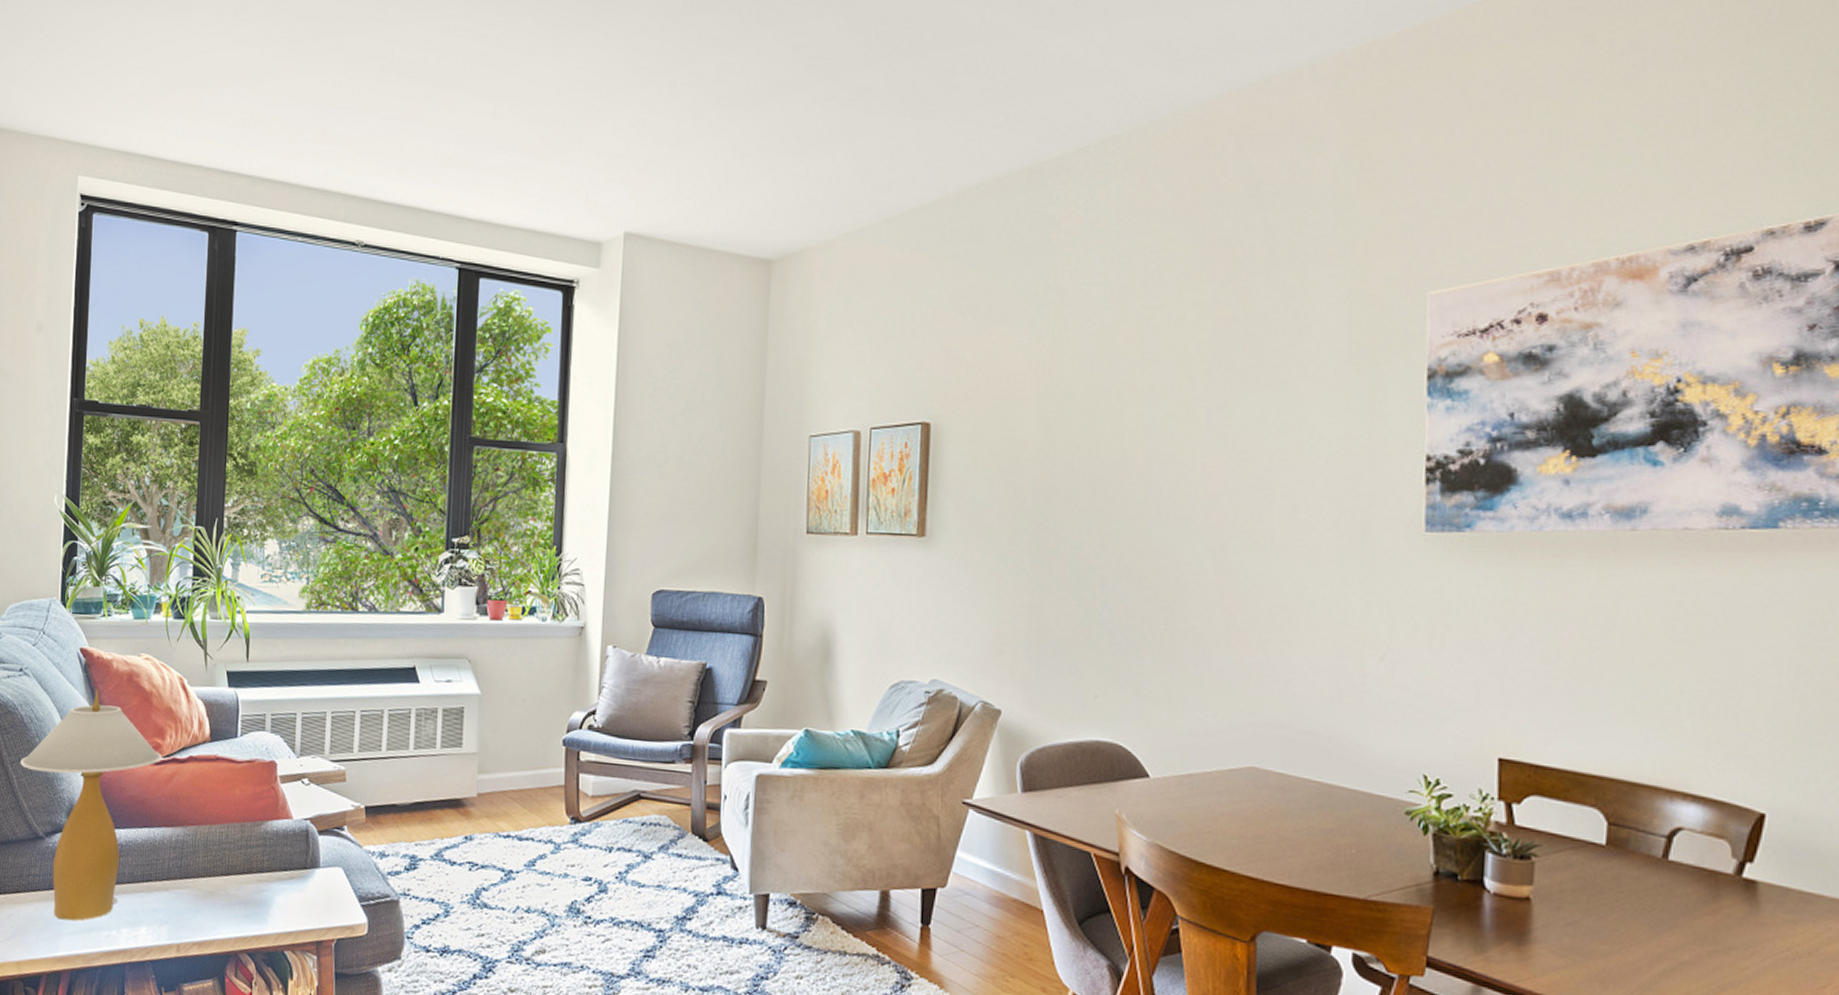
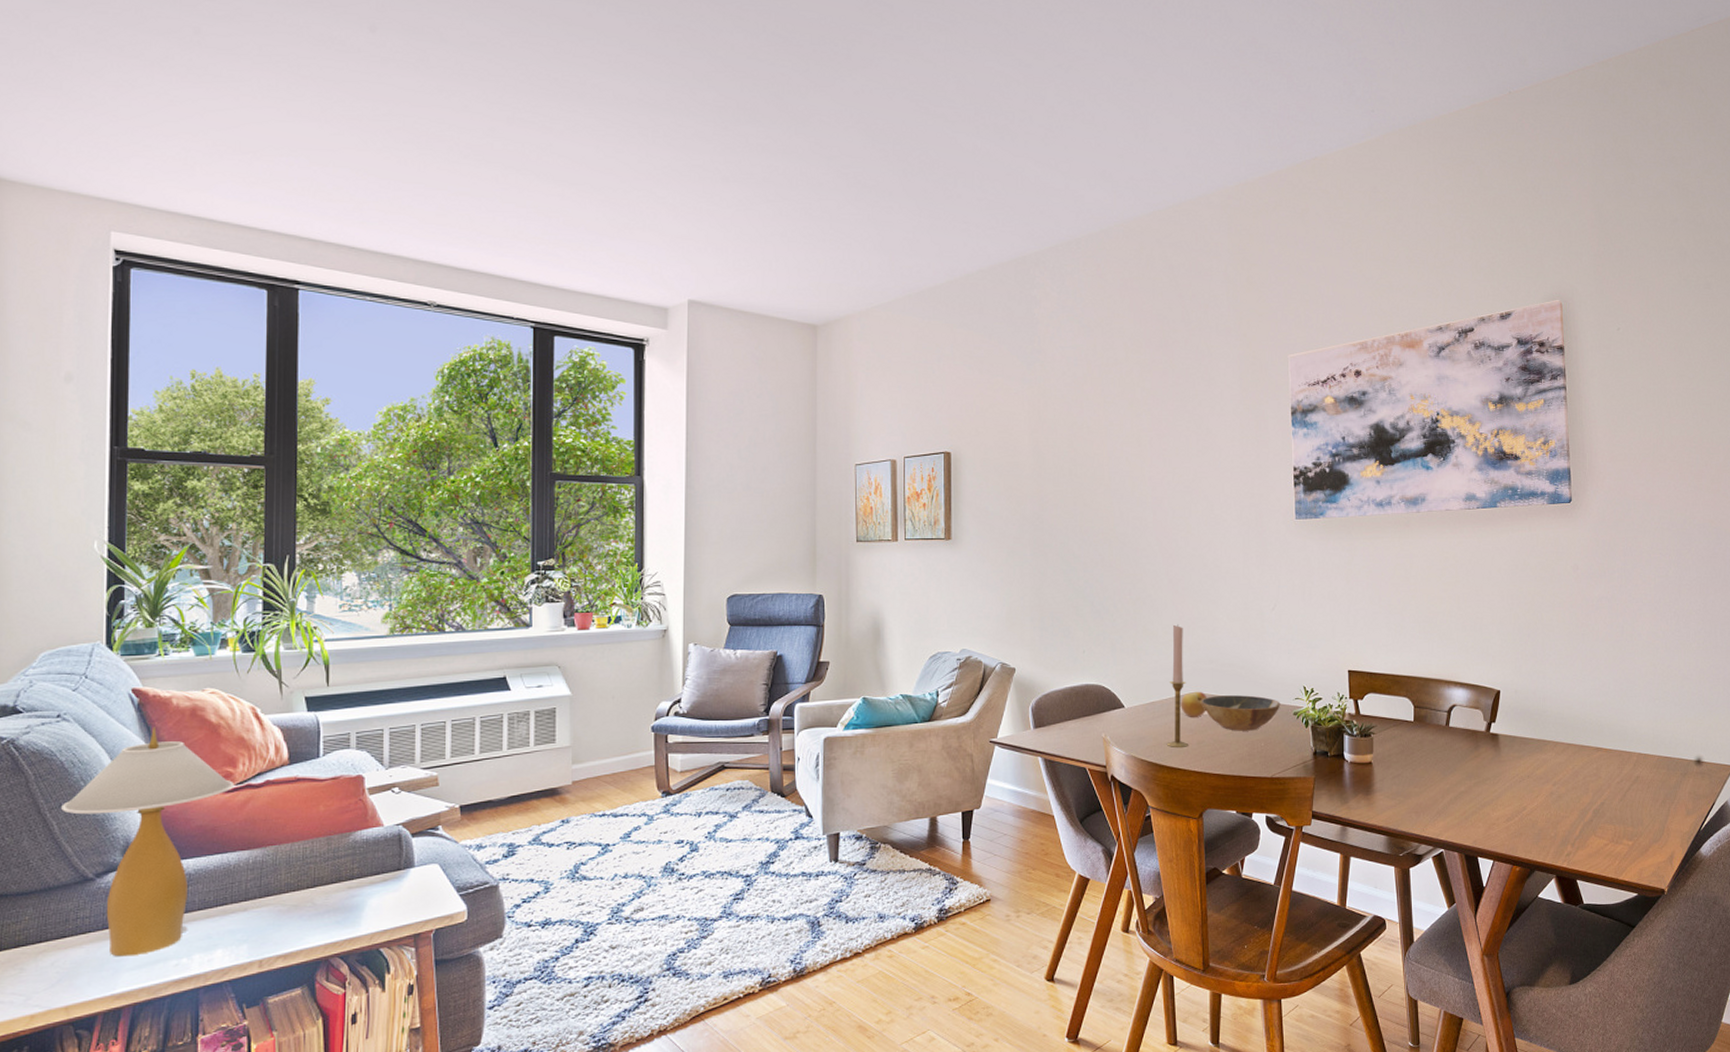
candlestick: none [1208,670,1242,841] -> present [1167,624,1188,747]
fruit: none [1231,765,1272,802] -> present [1181,691,1207,717]
bowl: none [1263,774,1386,830] -> present [1201,695,1281,731]

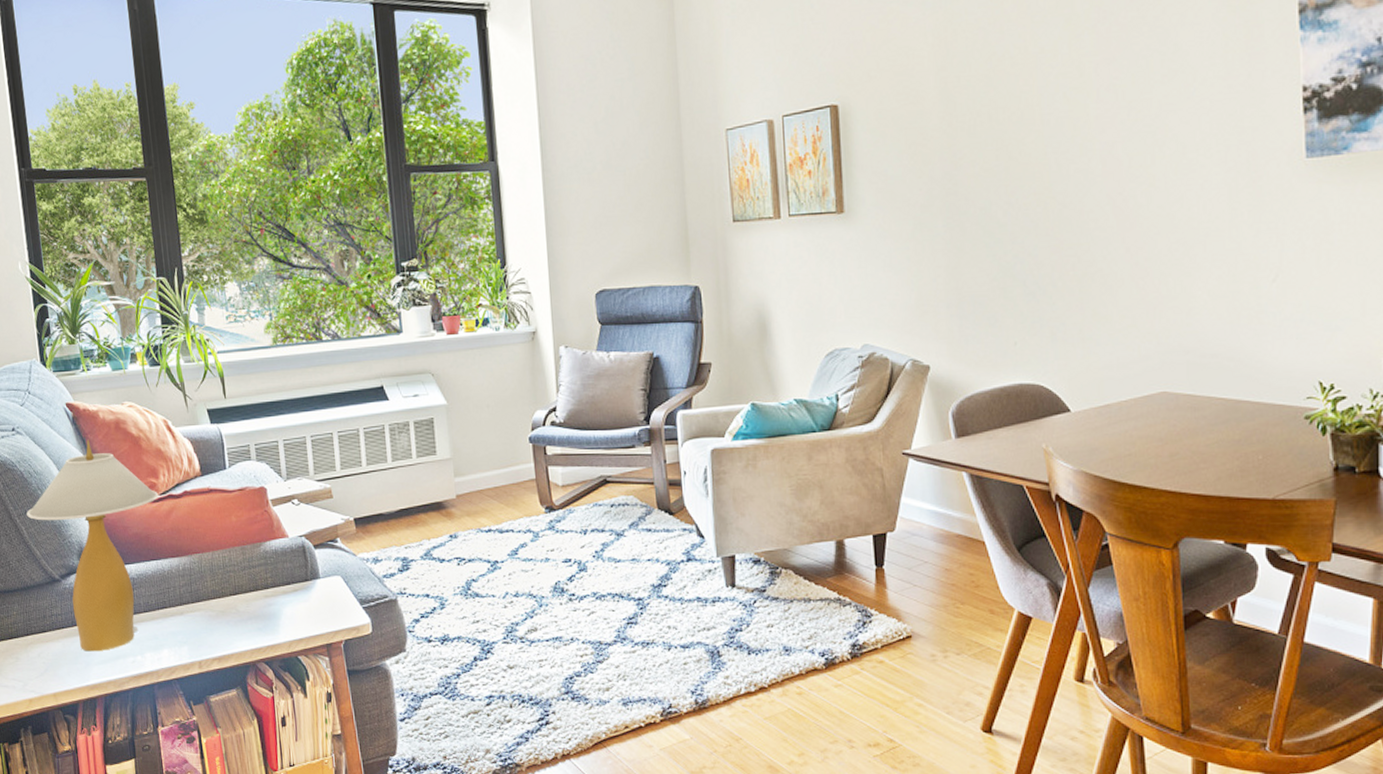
candlestick: present [1167,624,1188,747] -> none [1128,305,1157,461]
fruit: present [1181,691,1207,717] -> none [1145,390,1182,423]
bowl: present [1201,695,1281,731] -> none [1174,394,1286,440]

